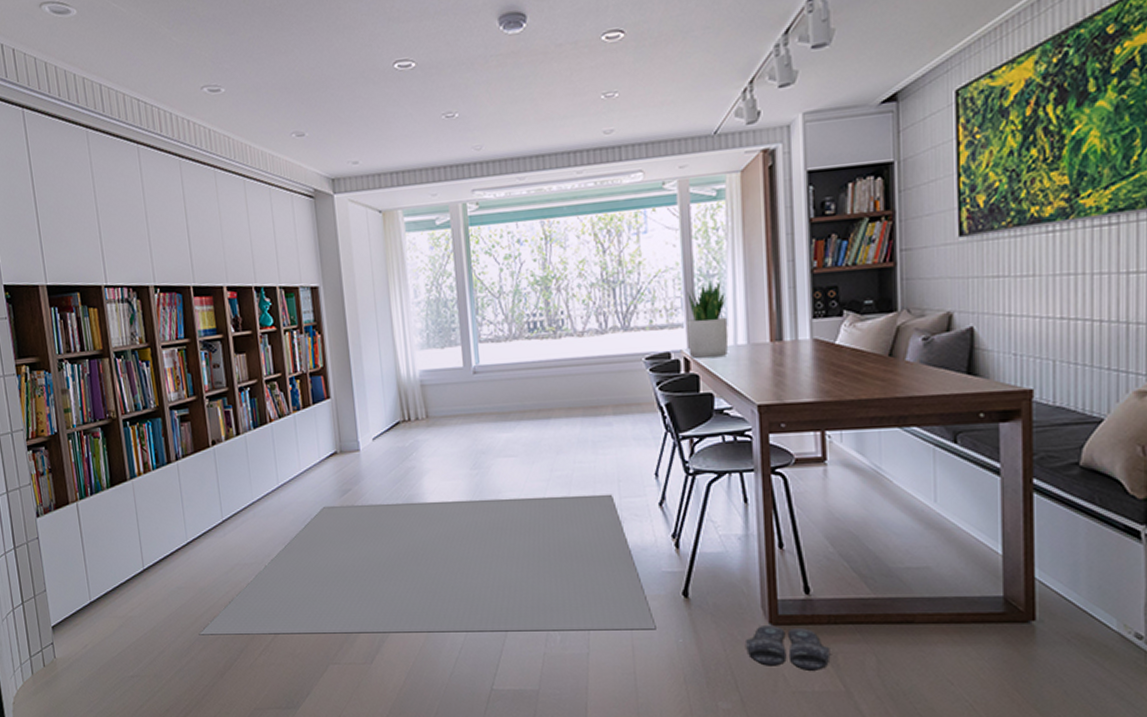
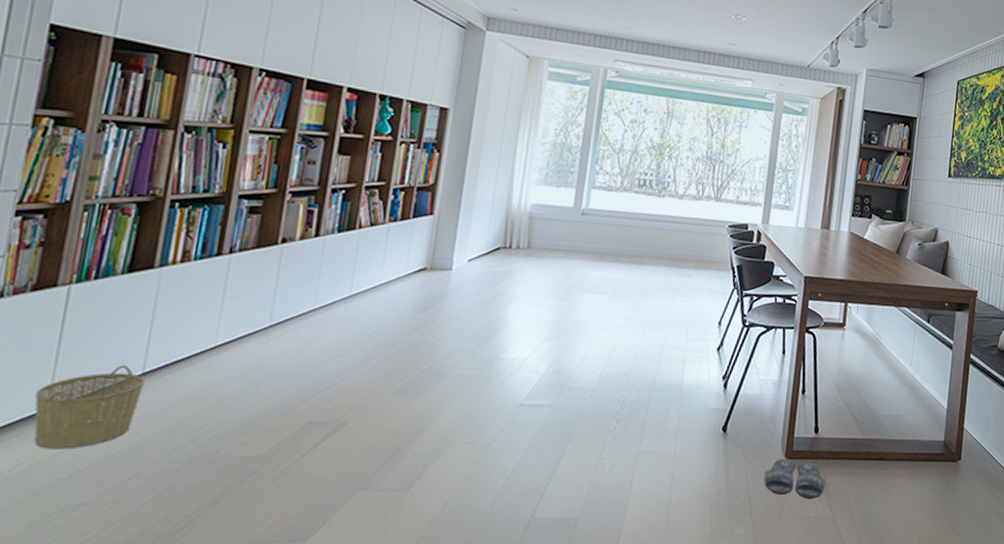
basket: none [79,563,148,634] -> present [33,365,145,450]
area rug: present [199,494,656,635] -> none [197,320,696,461]
planter: present [687,281,729,358] -> none [762,175,796,234]

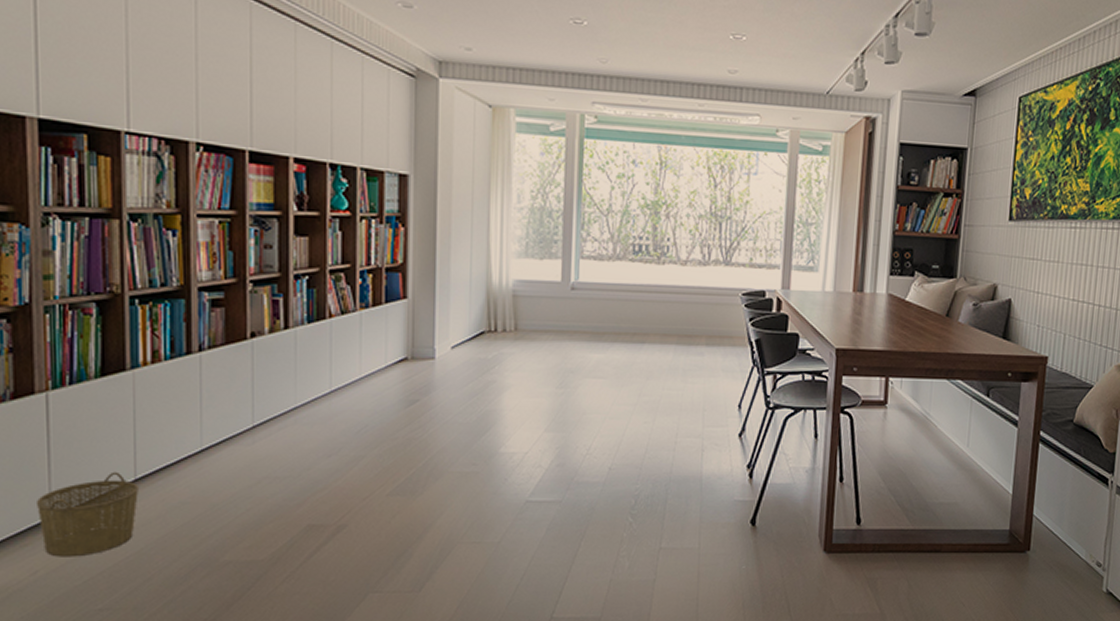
slippers: present [764,458,826,499] -> none [800,552,872,595]

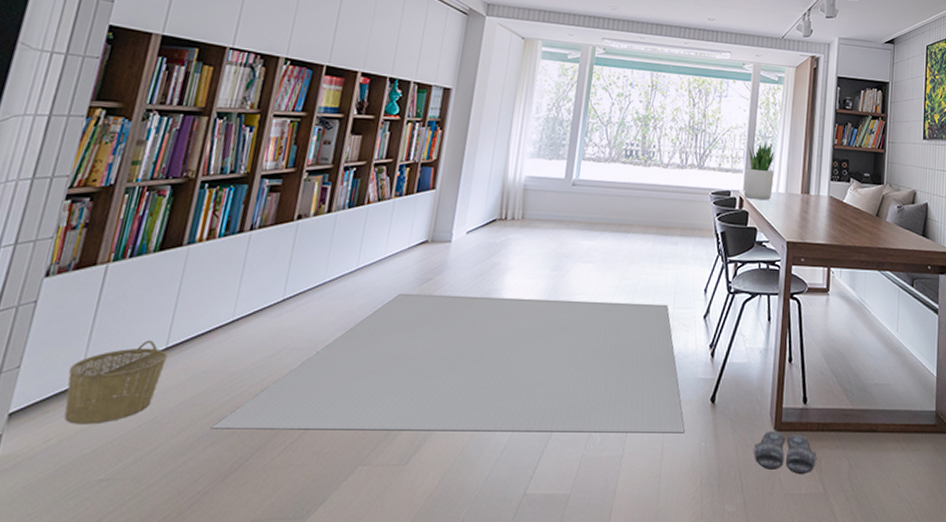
area rug: none [203,416,723,560] -> present [210,293,685,433]
planter: none [782,230,821,300] -> present [744,142,776,200]
slippers: none [800,552,872,595] -> present [753,430,817,474]

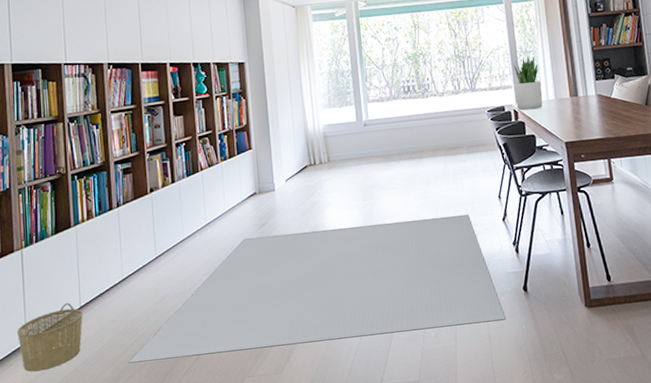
slippers: present [753,430,817,474] -> none [569,307,629,342]

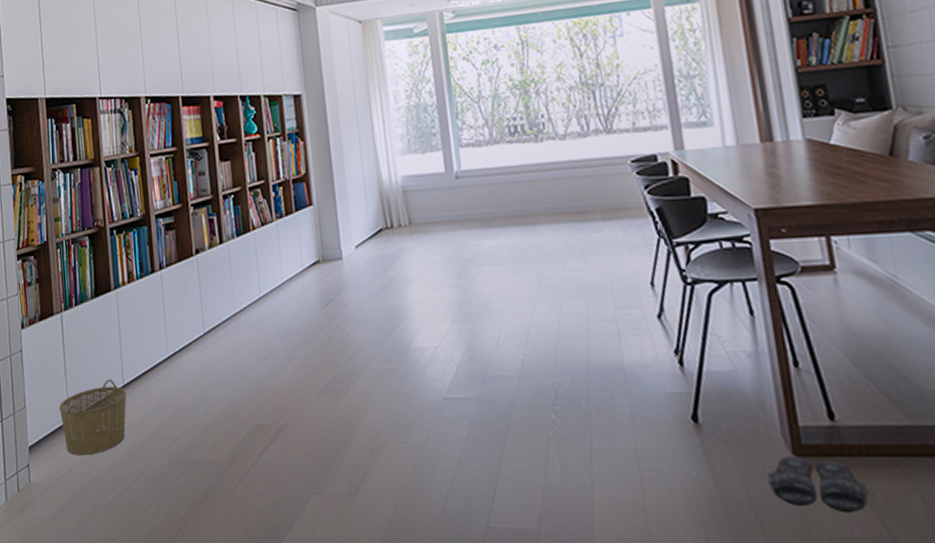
area rug: present [128,214,506,363] -> none [176,305,666,460]
planter: present [513,56,543,110] -> none [669,82,717,160]
slippers: none [569,307,629,342] -> present [766,455,868,512]

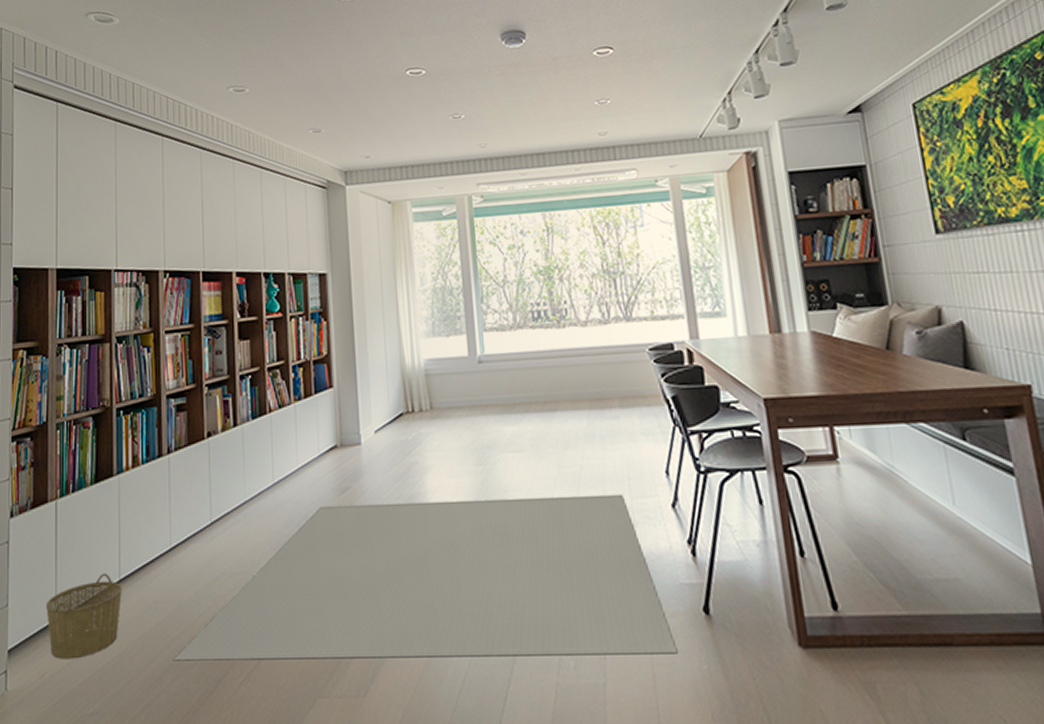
area rug: none [176,305,666,460] -> present [173,494,678,661]
slippers: present [766,455,868,512] -> none [774,647,869,704]

